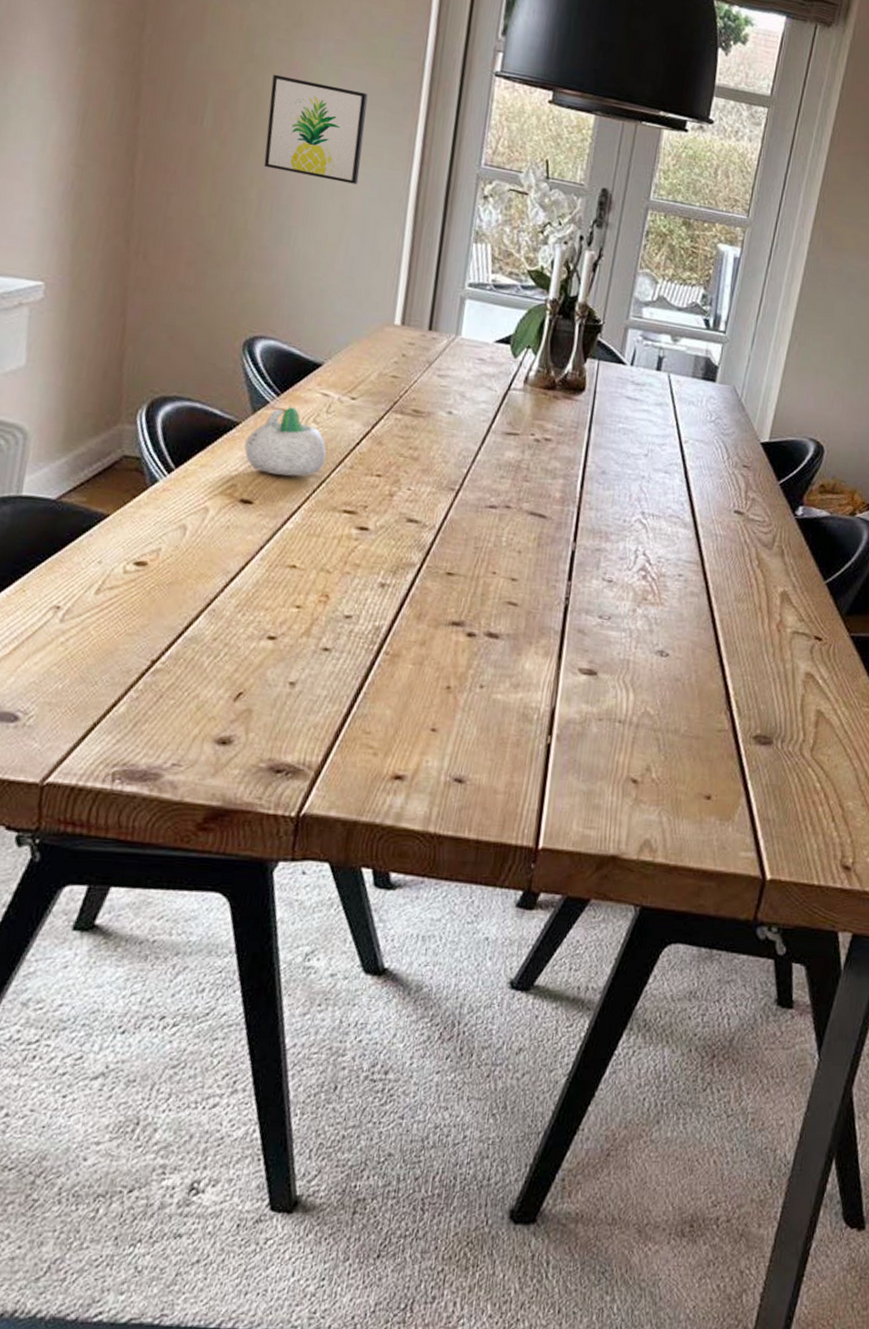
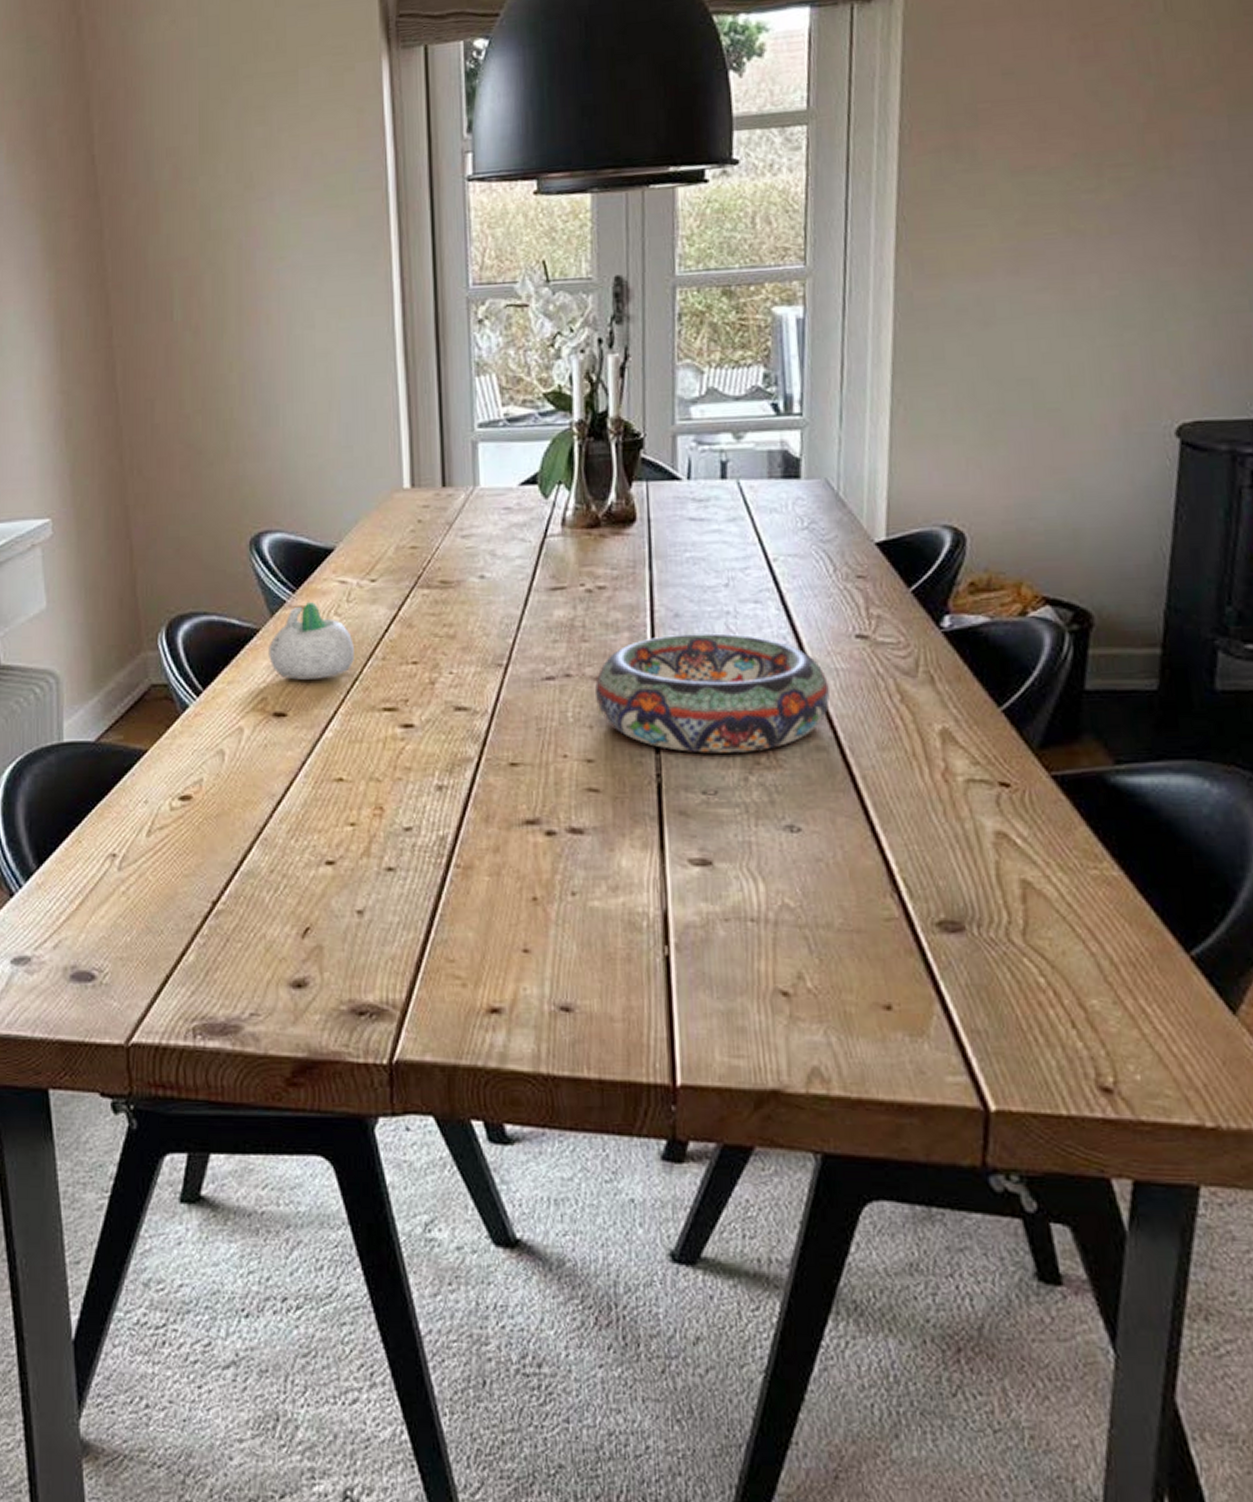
wall art: present [263,74,368,185] -> none [234,240,339,348]
decorative bowl: none [527,487,709,590] -> present [595,633,830,754]

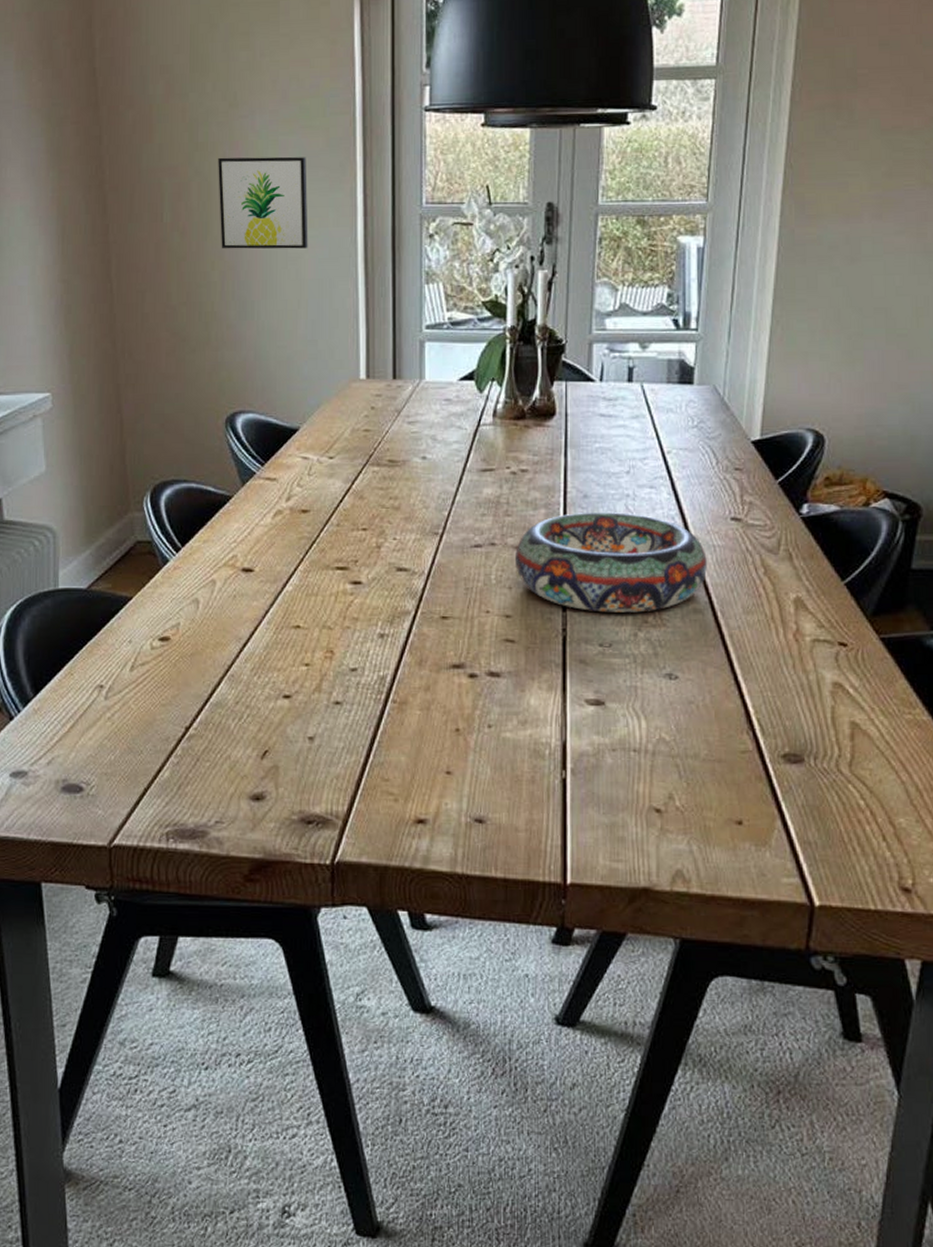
wall art: none [234,240,339,348] -> present [218,156,308,249]
succulent planter: present [268,602,354,680] -> none [239,475,313,541]

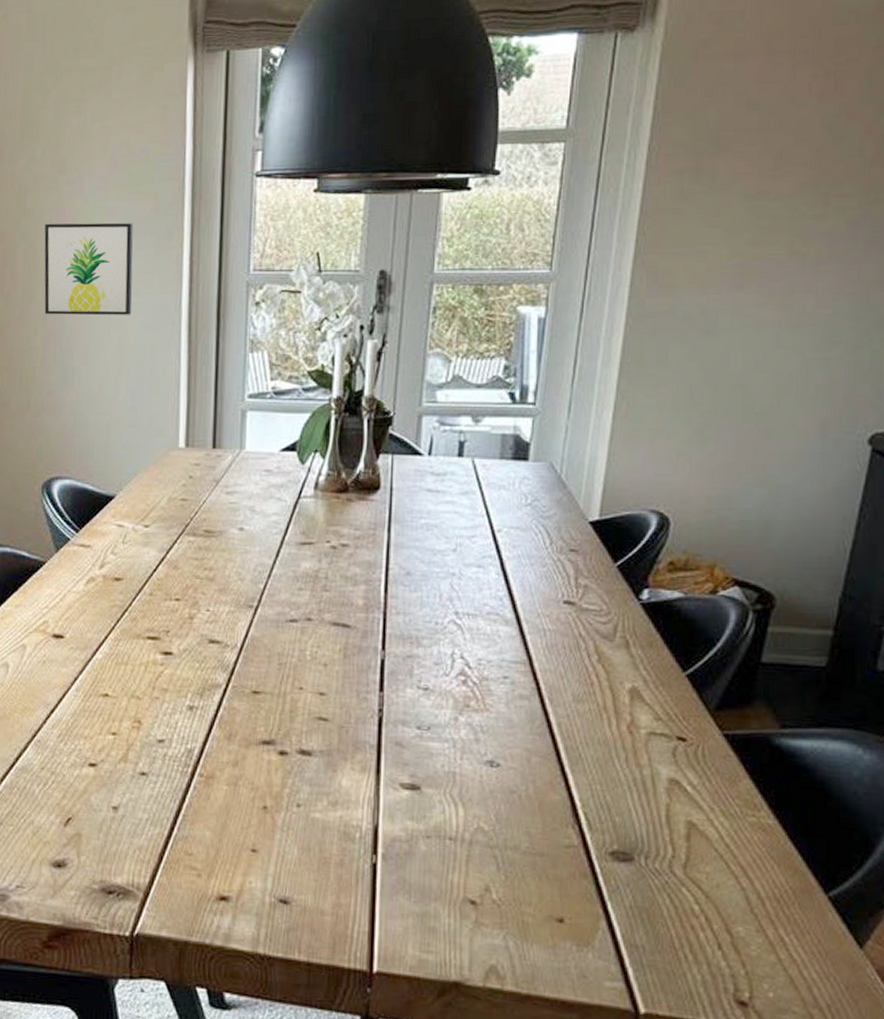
decorative bowl: present [515,512,707,613] -> none [332,590,536,696]

